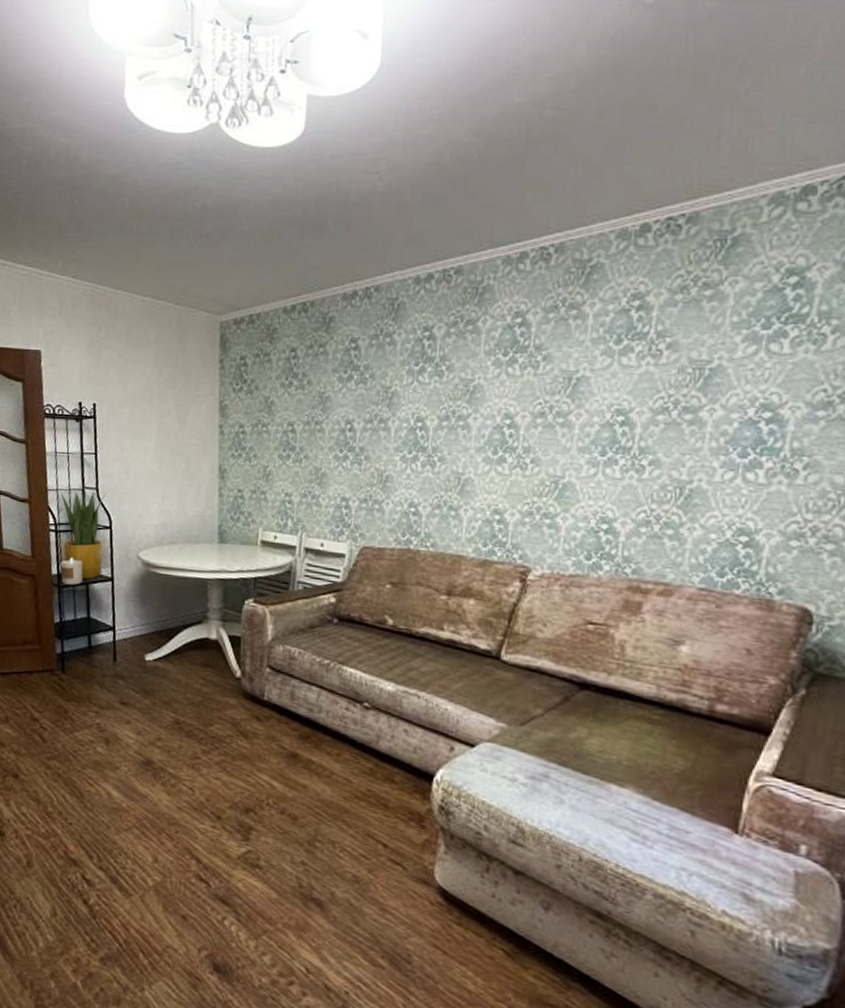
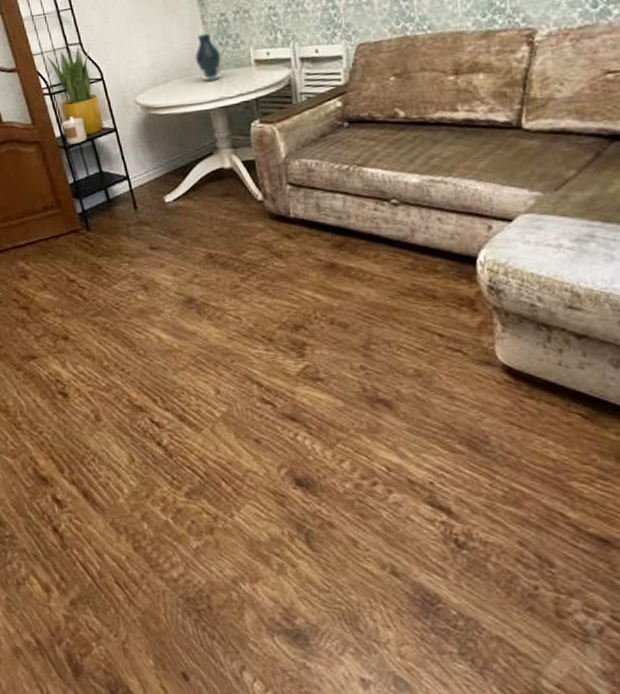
vase: none [204,505,231,553] -> present [194,33,222,83]

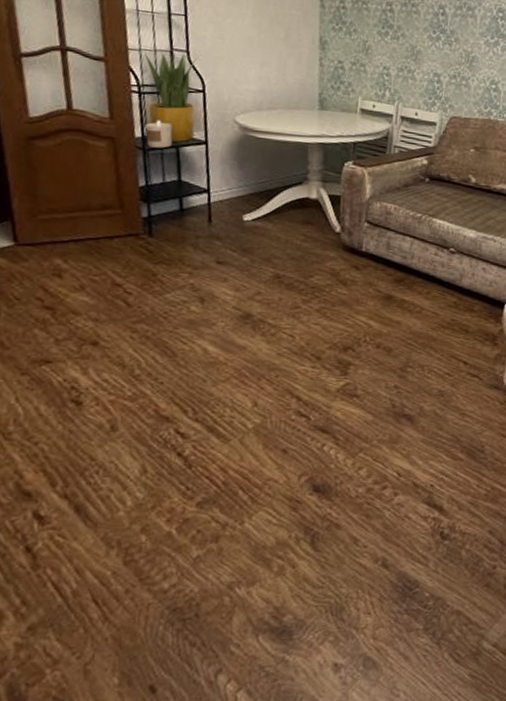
vase: present [194,33,222,83] -> none [304,74,331,120]

